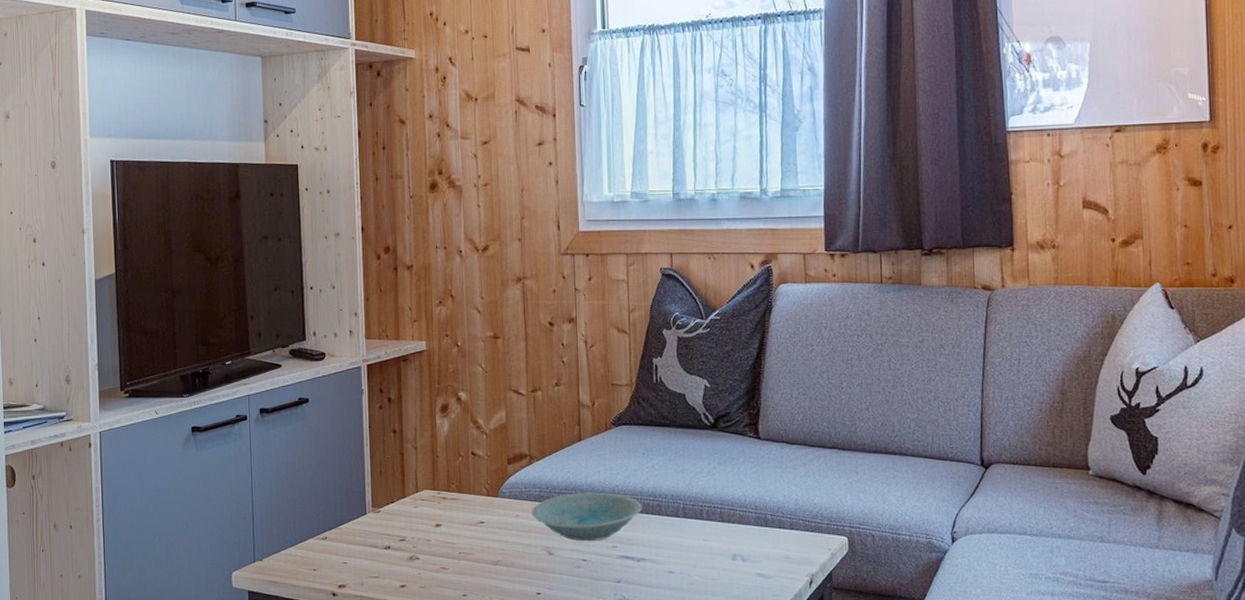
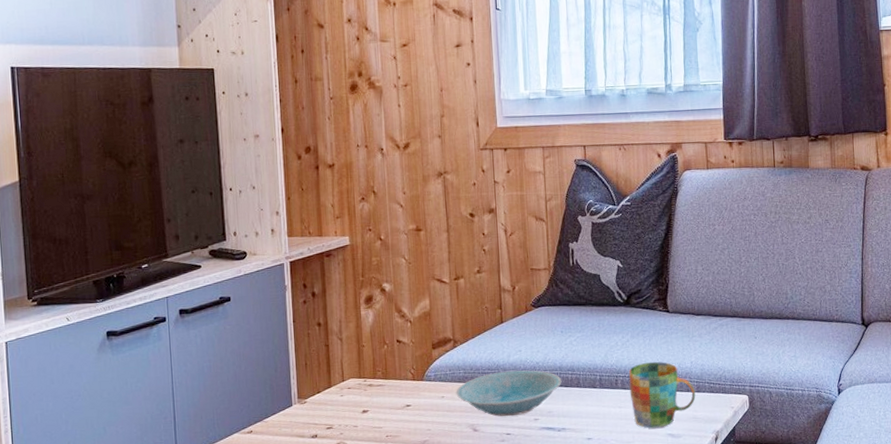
mug: none [714,492,789,566] -> present [628,361,696,429]

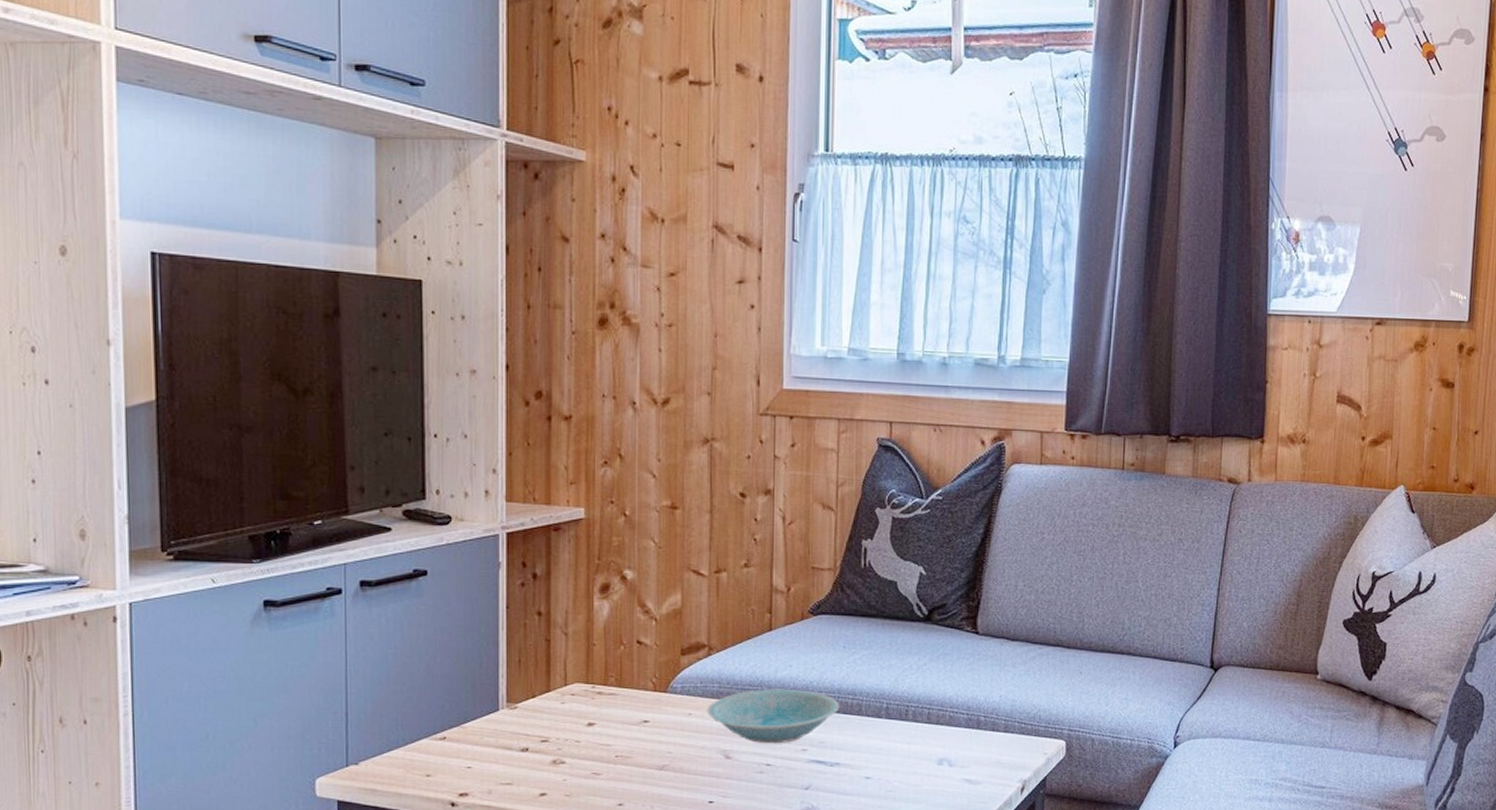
mug: present [628,361,696,429] -> none [922,691,1002,771]

